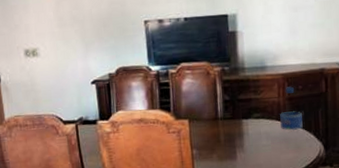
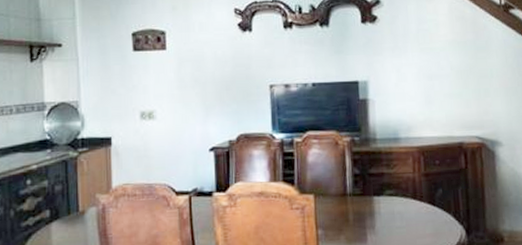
water bottle: present [280,86,303,131] -> none [415,161,441,212]

